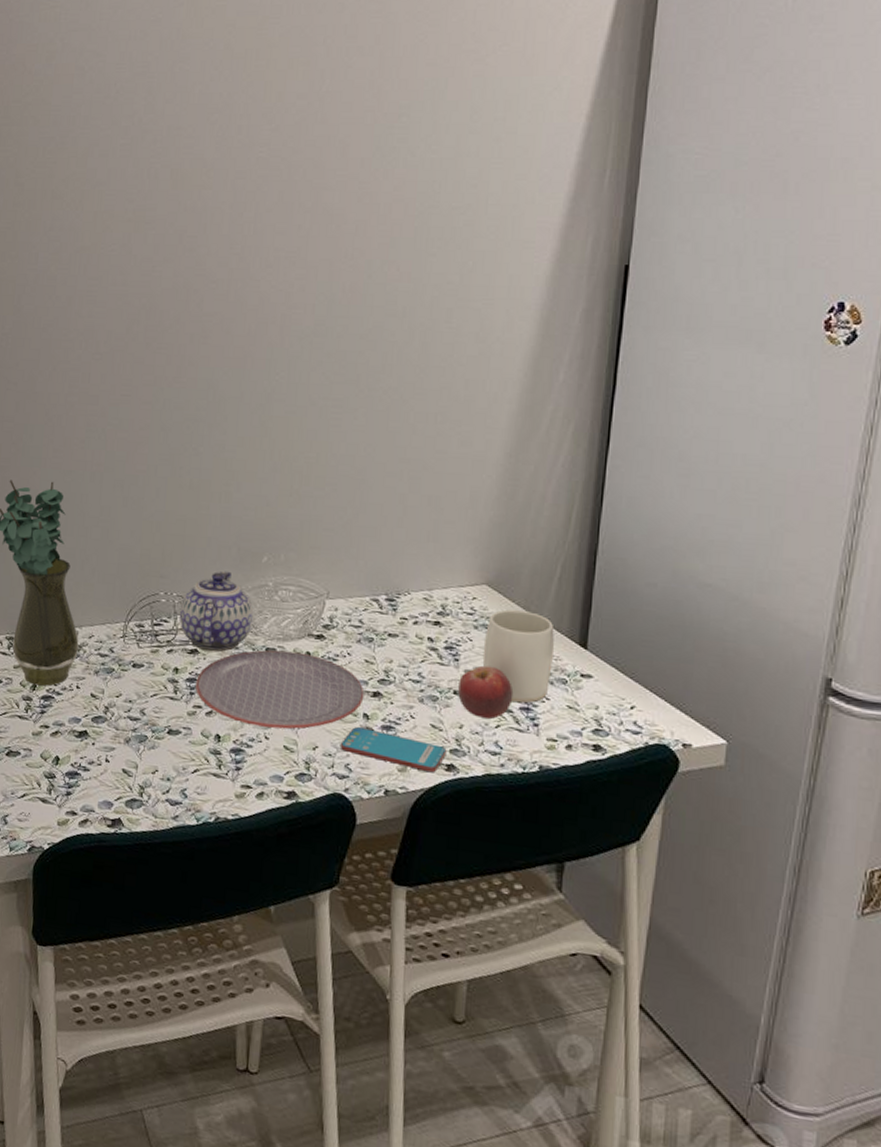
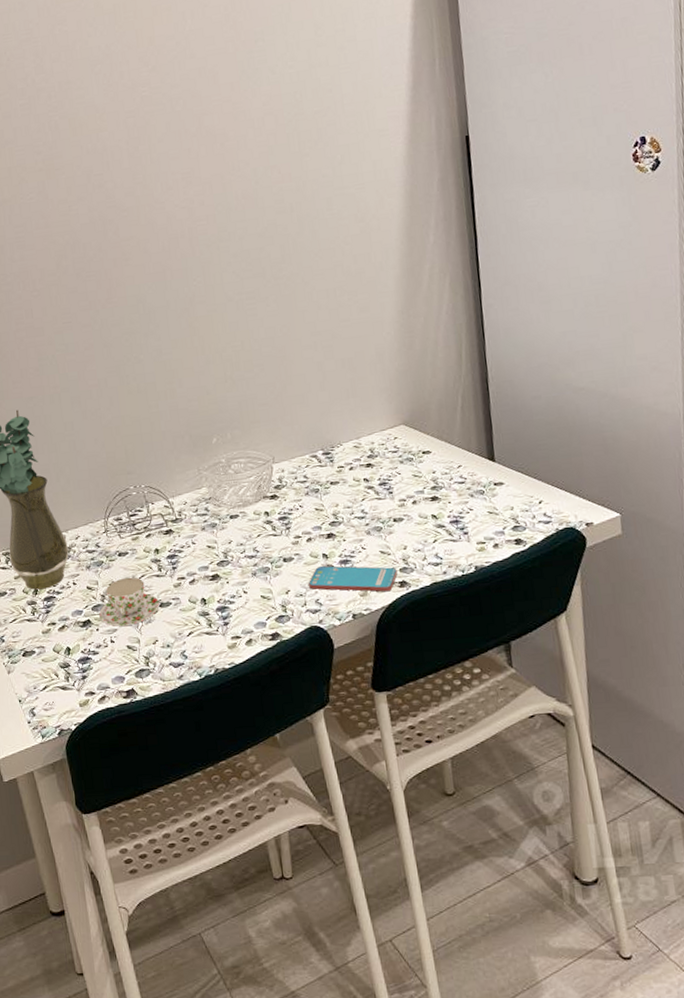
teacup: none [98,692,168,747] -> present [99,577,159,626]
teapot: present [179,570,254,652] -> none [149,457,215,529]
plate: present [194,650,364,729] -> none [175,513,321,585]
fruit: present [458,665,514,719] -> none [396,492,443,537]
mug: present [482,609,554,704] -> none [410,439,471,519]

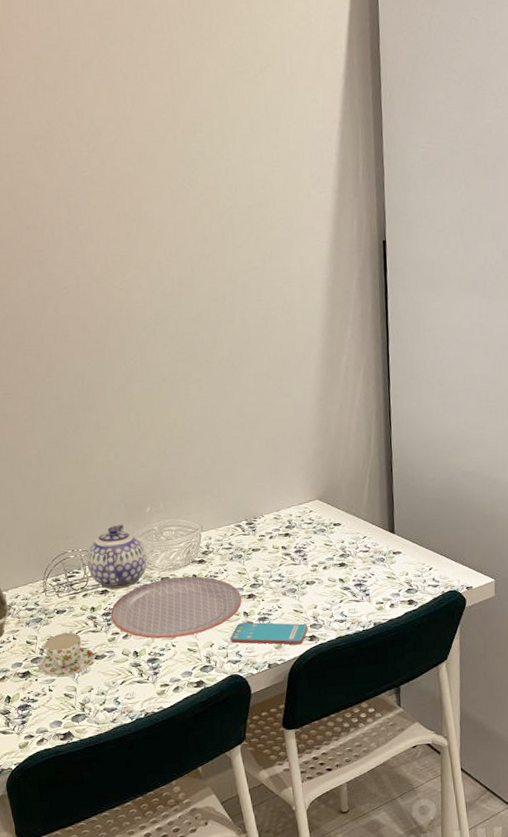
teapot: none [149,457,215,529] -> present [86,524,148,590]
plate: none [175,513,321,585] -> present [110,576,242,639]

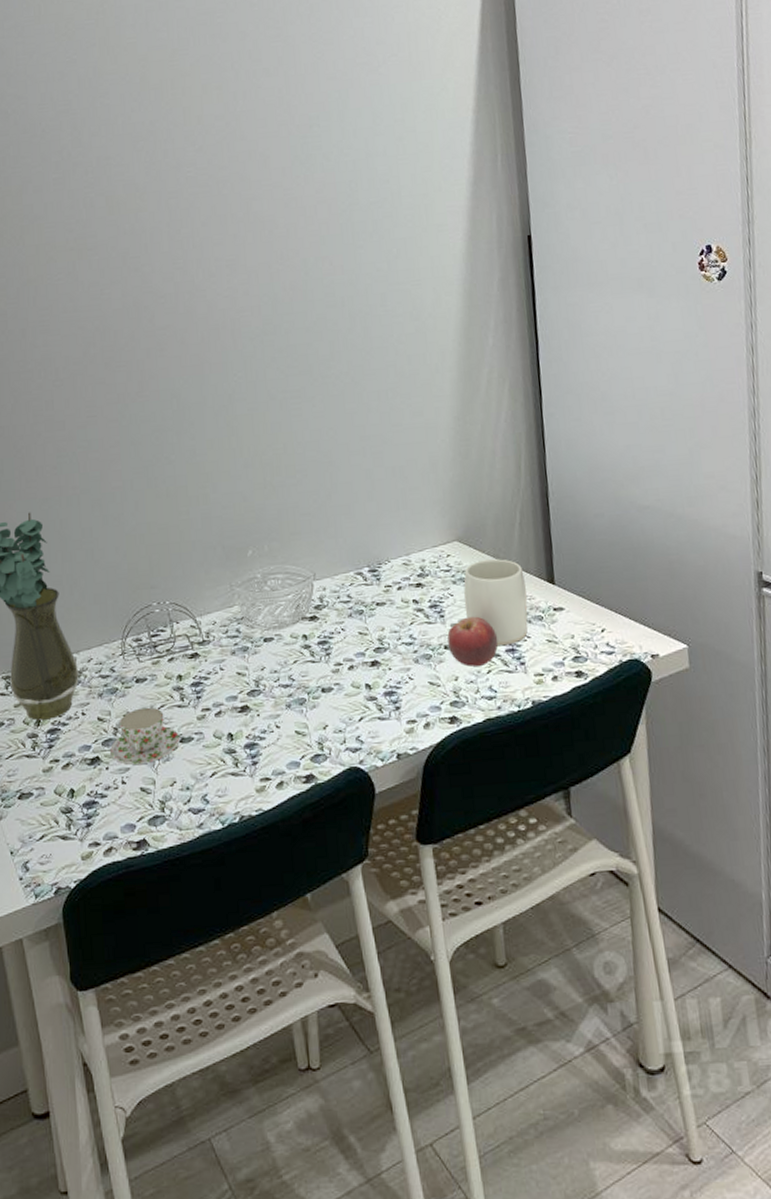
teapot: present [86,524,148,590] -> none [174,570,248,653]
plate: present [110,576,242,639] -> none [200,636,364,718]
smartphone: present [231,622,308,645] -> none [349,698,448,729]
fruit: none [309,559,349,598] -> present [447,616,499,667]
mug: none [322,514,373,582] -> present [463,559,528,647]

